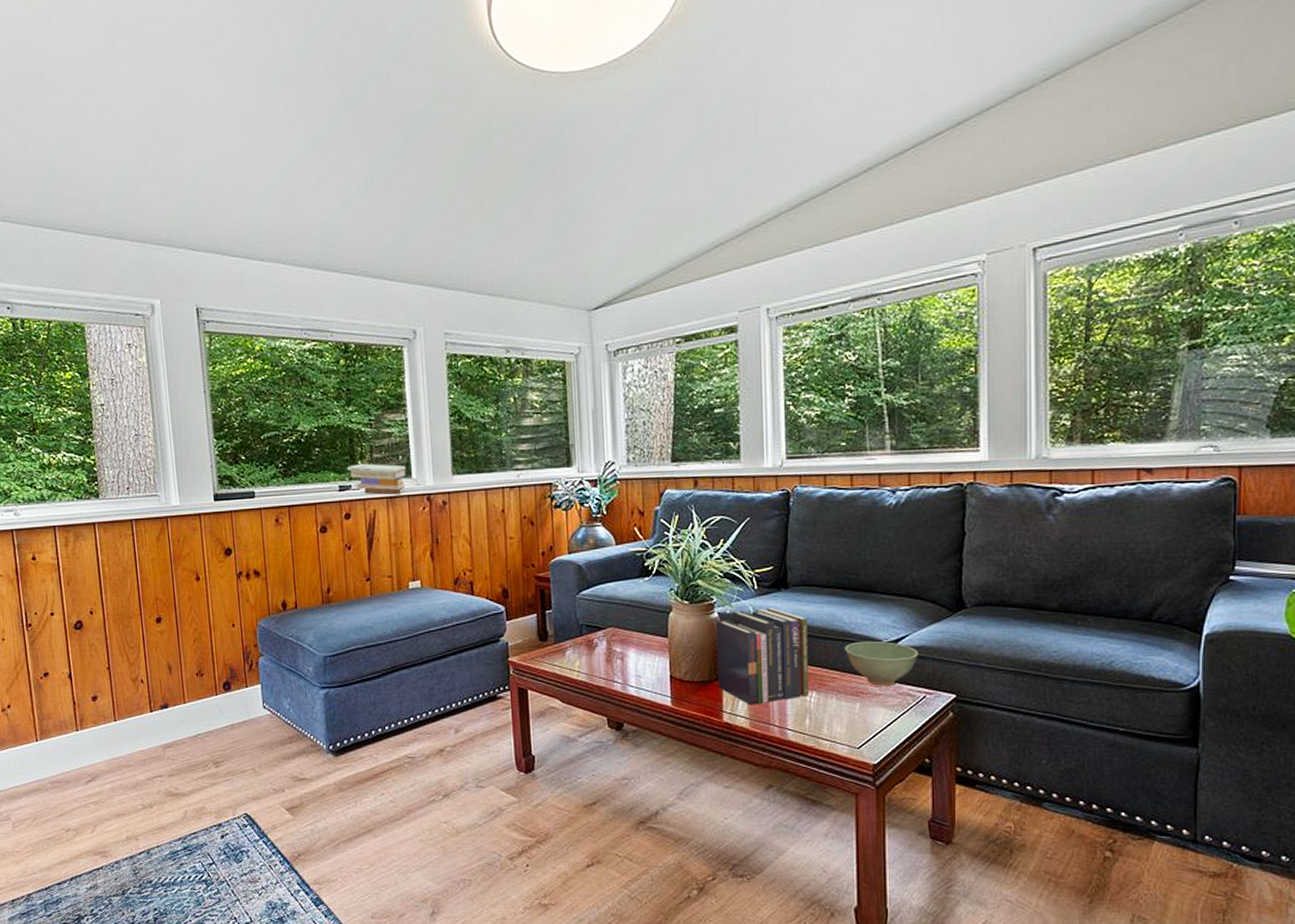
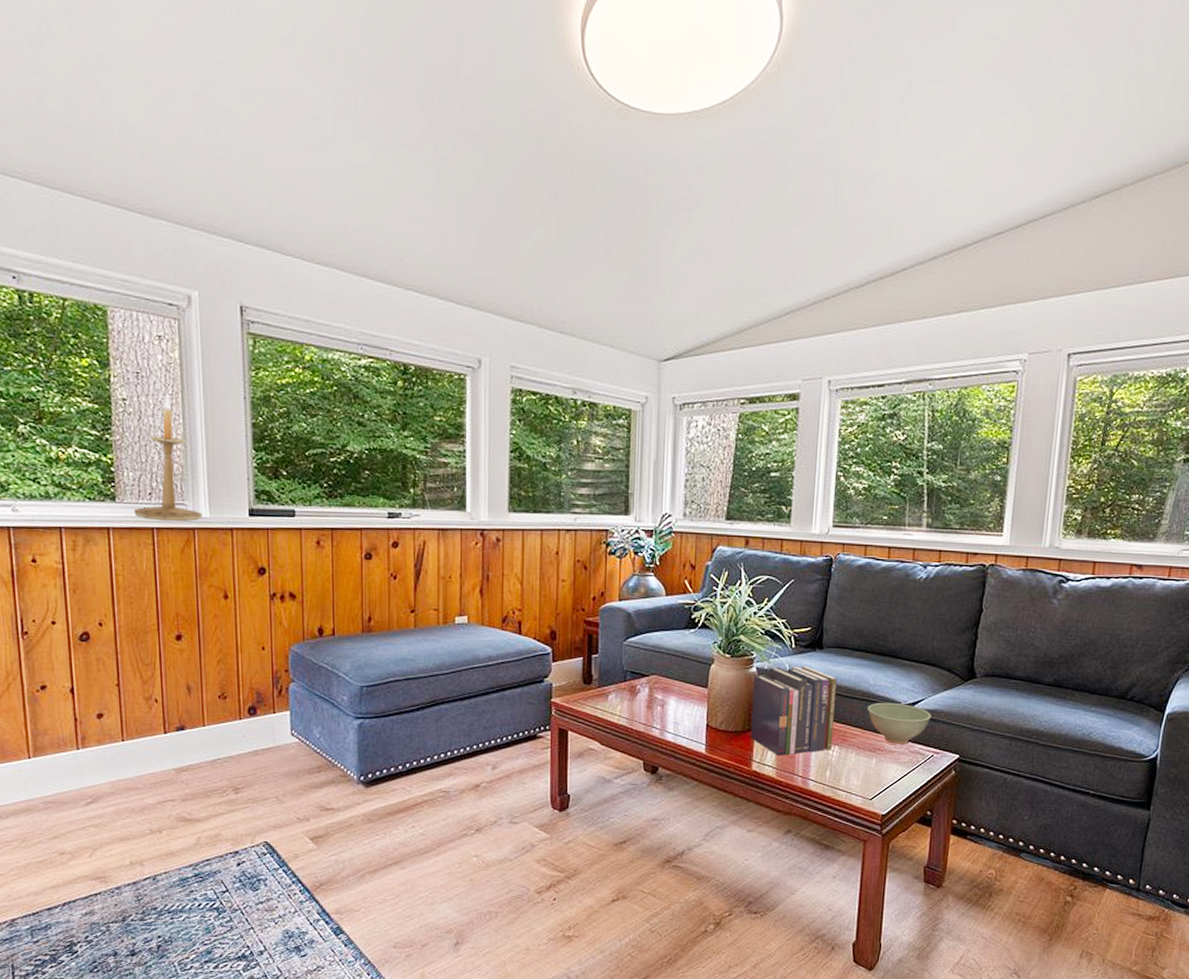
candlestick: none [114,395,174,513] -> present [133,394,203,522]
books: present [347,463,406,496] -> none [399,491,460,528]

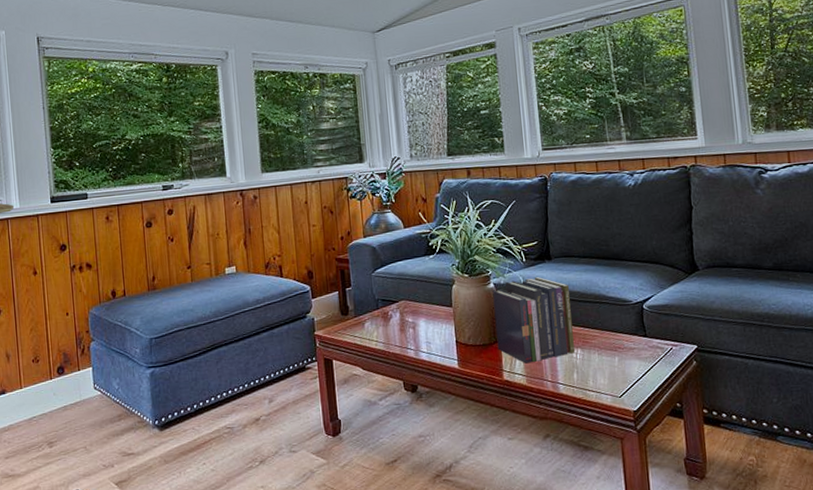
bowl: present [868,702,931,744] -> none [602,302,663,341]

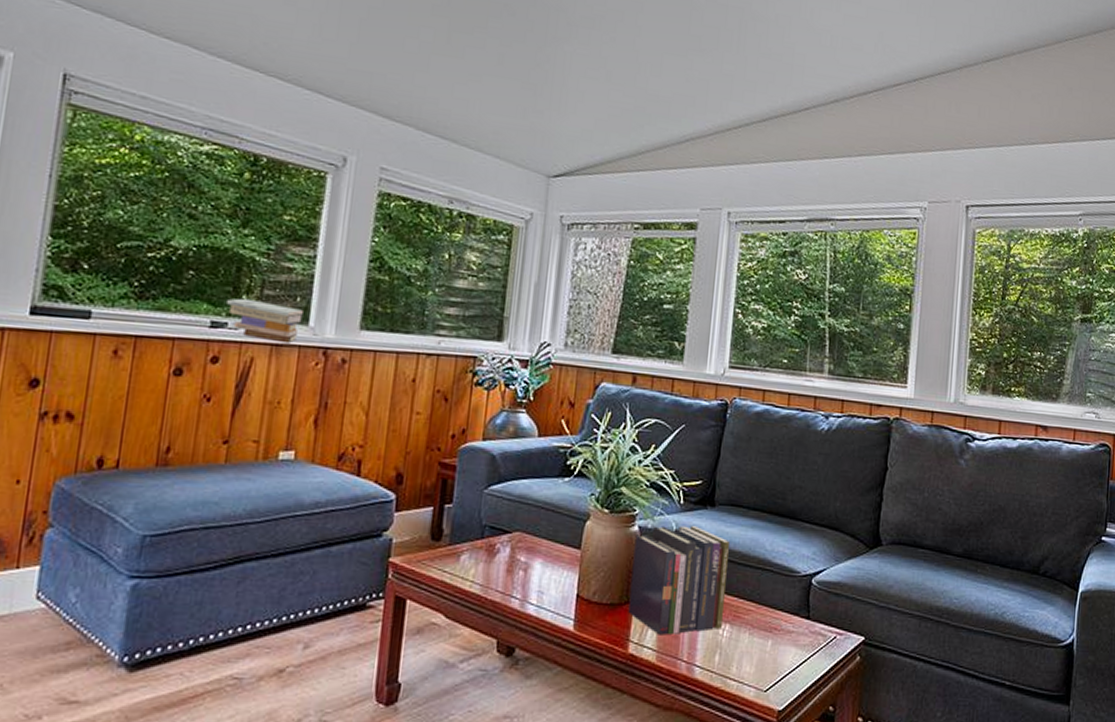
books: none [170,165,222,193] -> present [227,298,303,344]

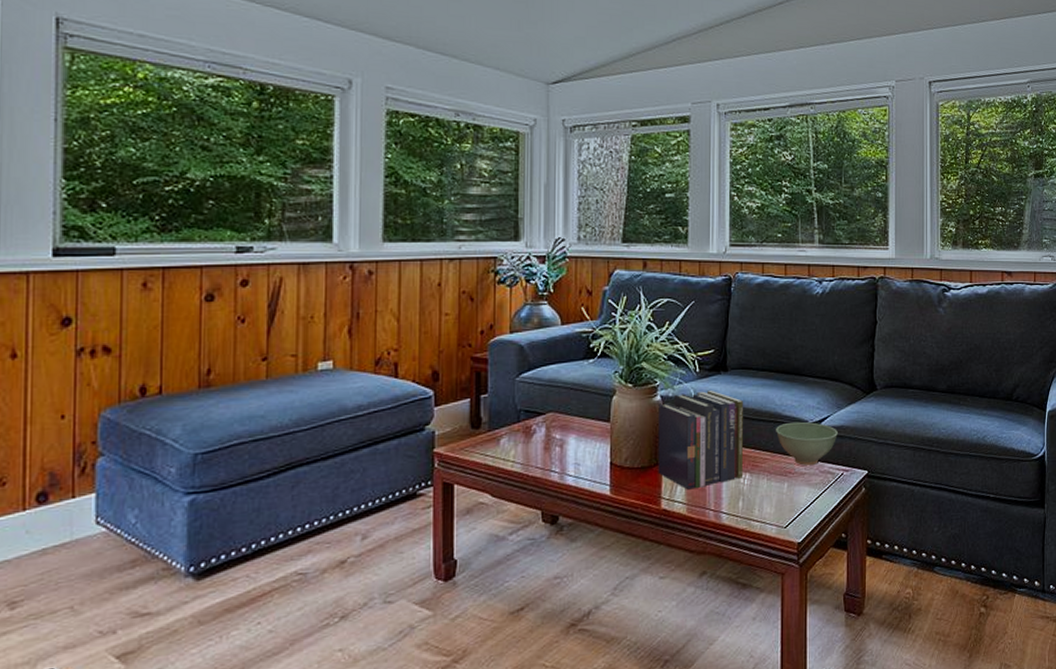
books: present [227,298,303,344] -> none [250,222,326,261]
bowl: none [763,571,834,623] -> present [776,421,838,466]

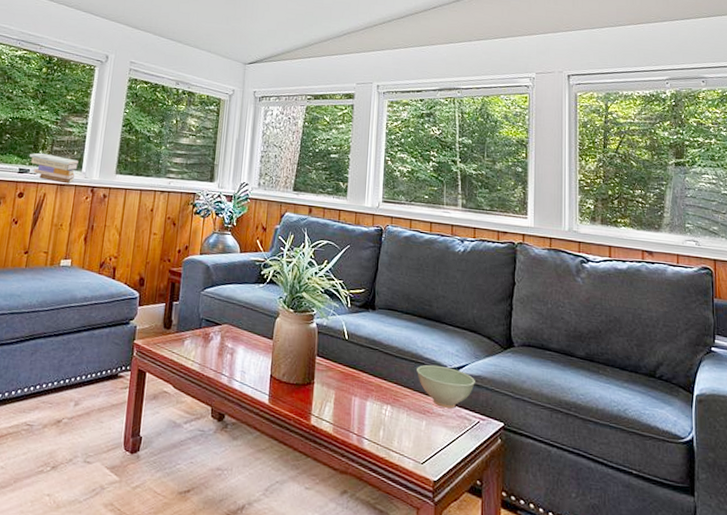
books: none [250,222,326,261] -> present [29,152,79,184]
books: present [658,391,743,490] -> none [310,323,388,412]

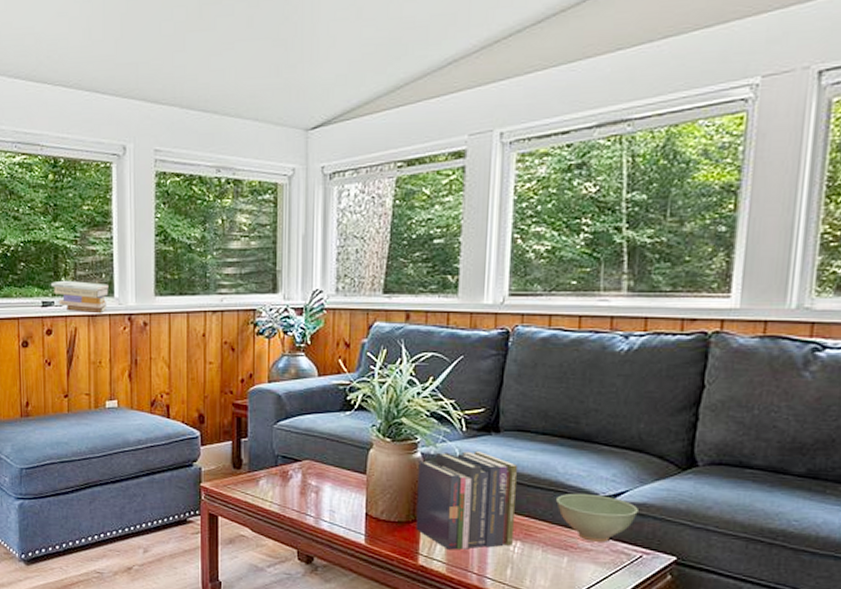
books: none [310,323,388,412] -> present [416,451,517,550]

